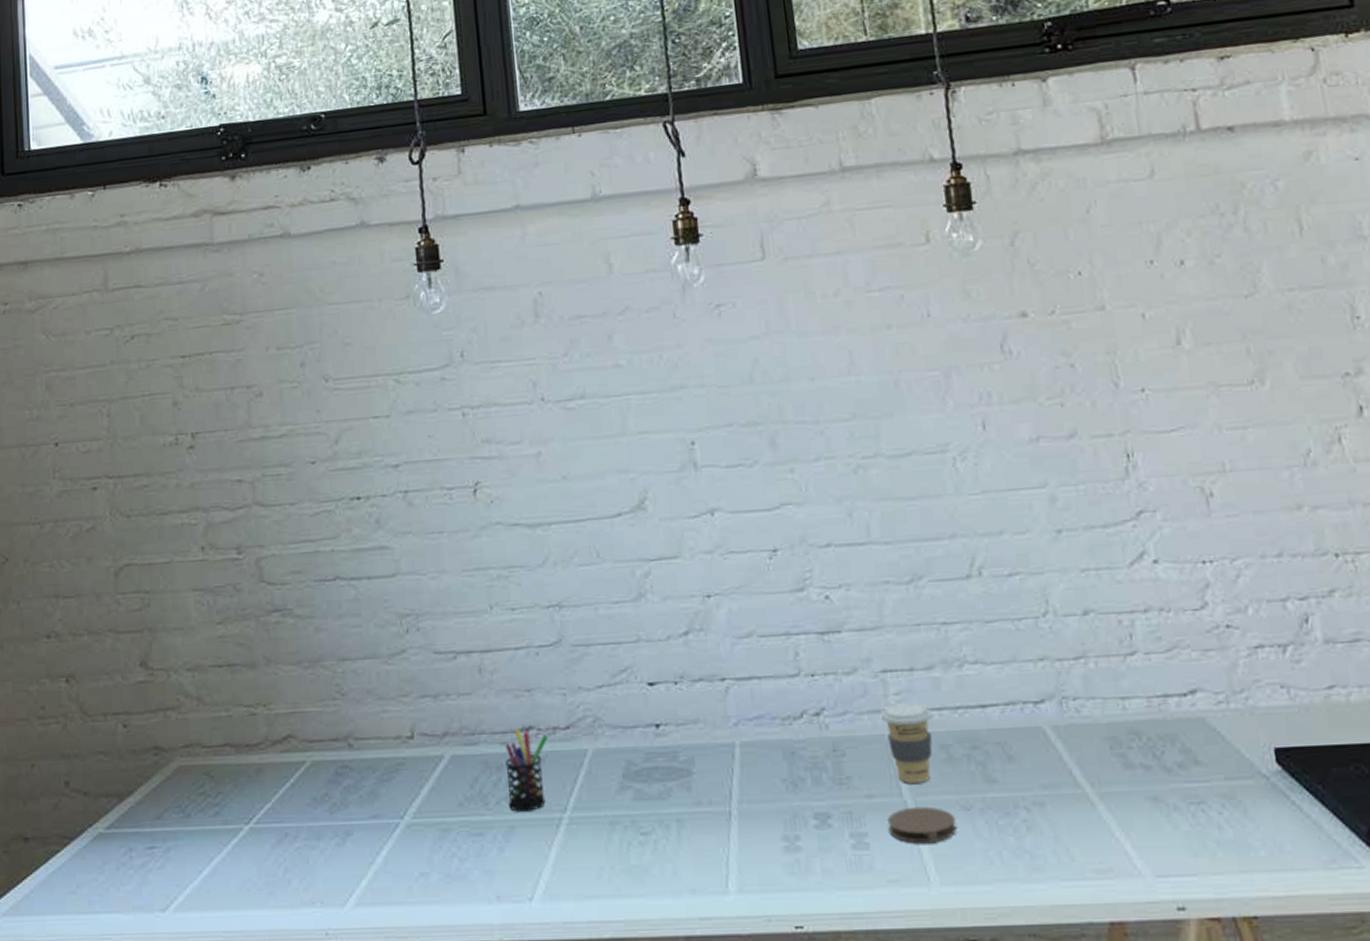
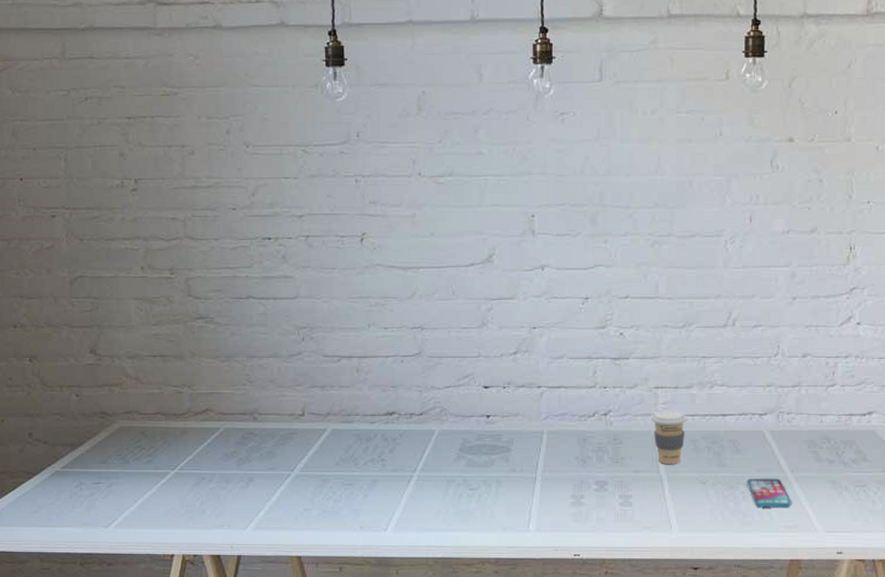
pen holder: present [505,728,548,812] -> none [373,413,406,470]
coaster: present [887,806,956,844] -> none [647,480,694,504]
smartphone: none [1027,796,1100,842] -> present [746,478,792,507]

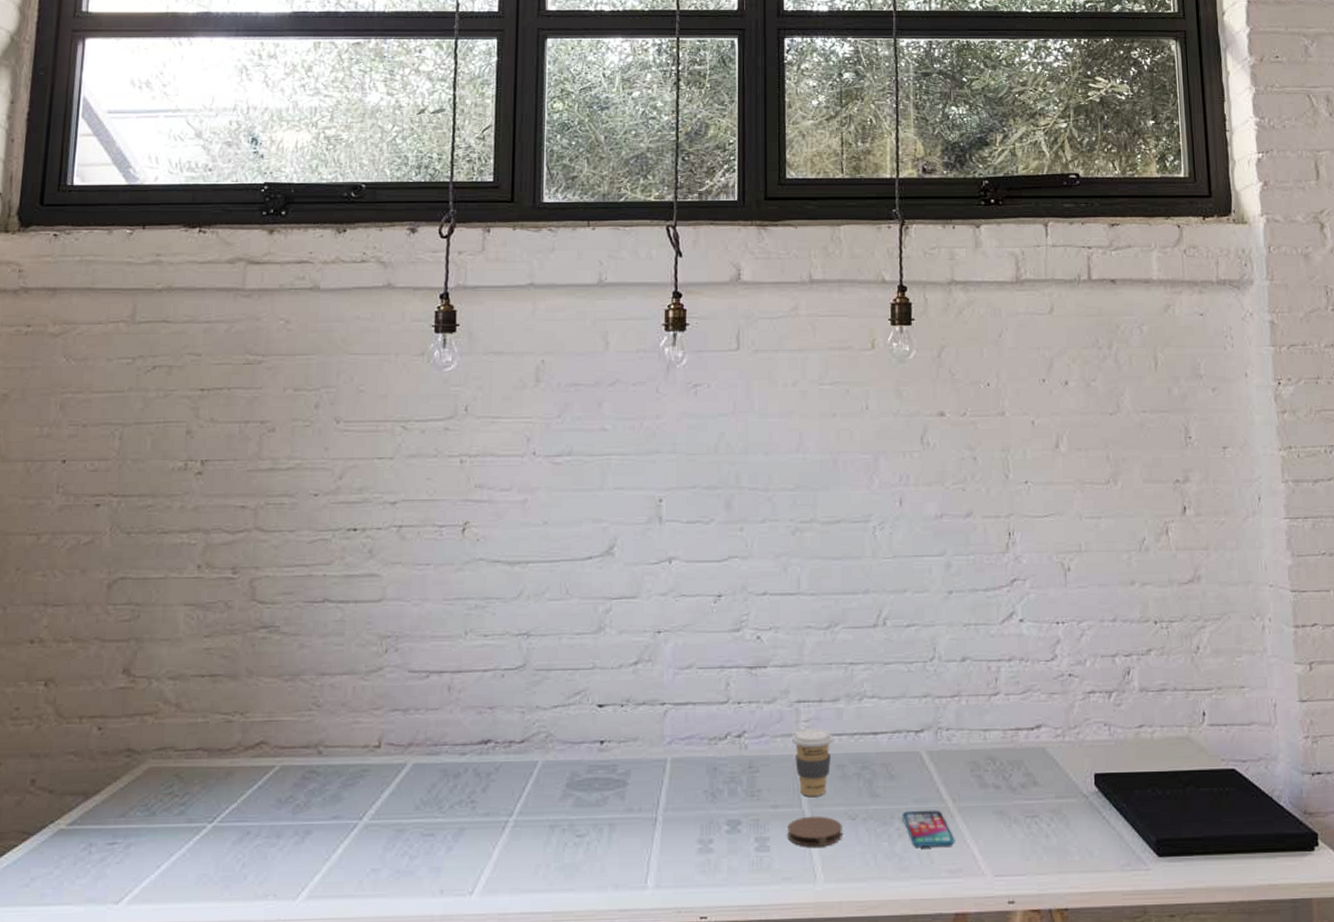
coaster: none [647,480,694,504] -> present [787,816,842,847]

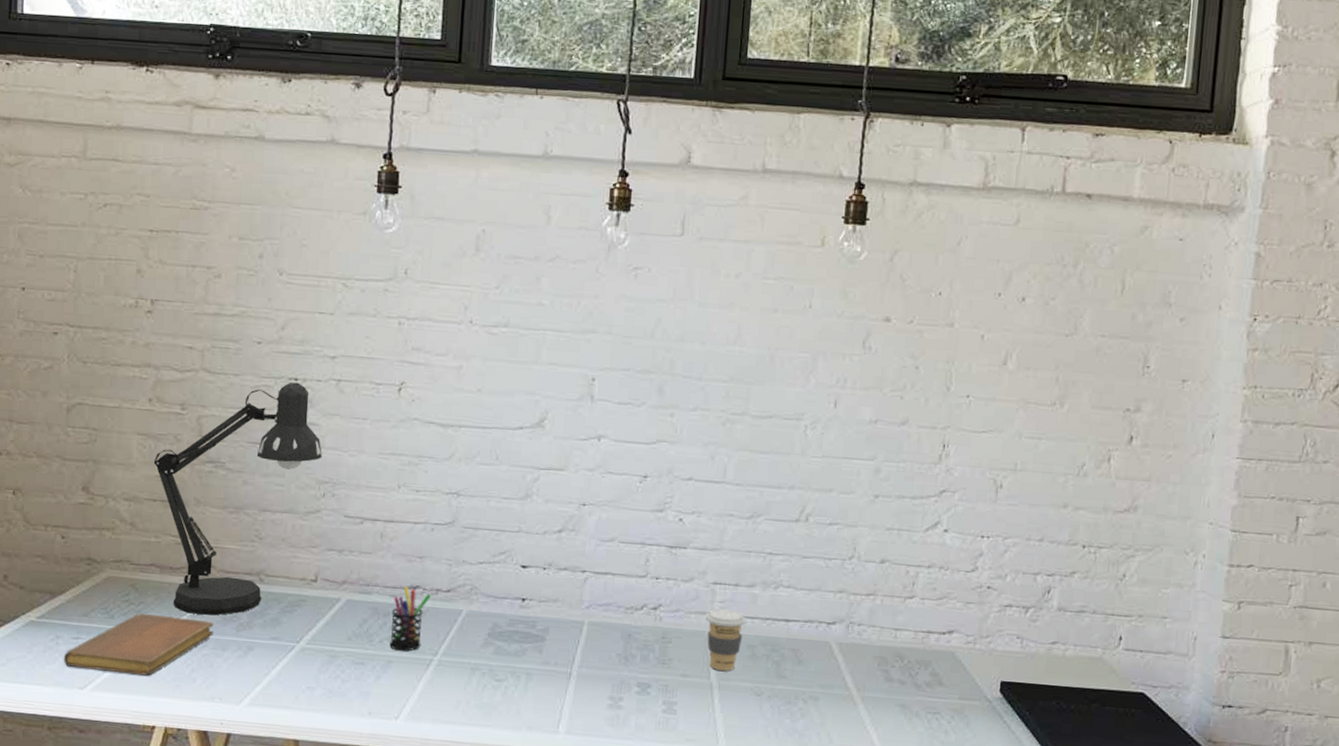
notebook: none [96,805,268,879] -> present [63,613,214,676]
desk lamp: none [203,532,384,800] -> present [154,382,322,616]
pen holder: none [461,741,504,815] -> present [390,586,431,651]
coaster: present [787,816,842,847] -> none [694,687,747,716]
smartphone: present [902,810,955,847] -> none [806,693,856,730]

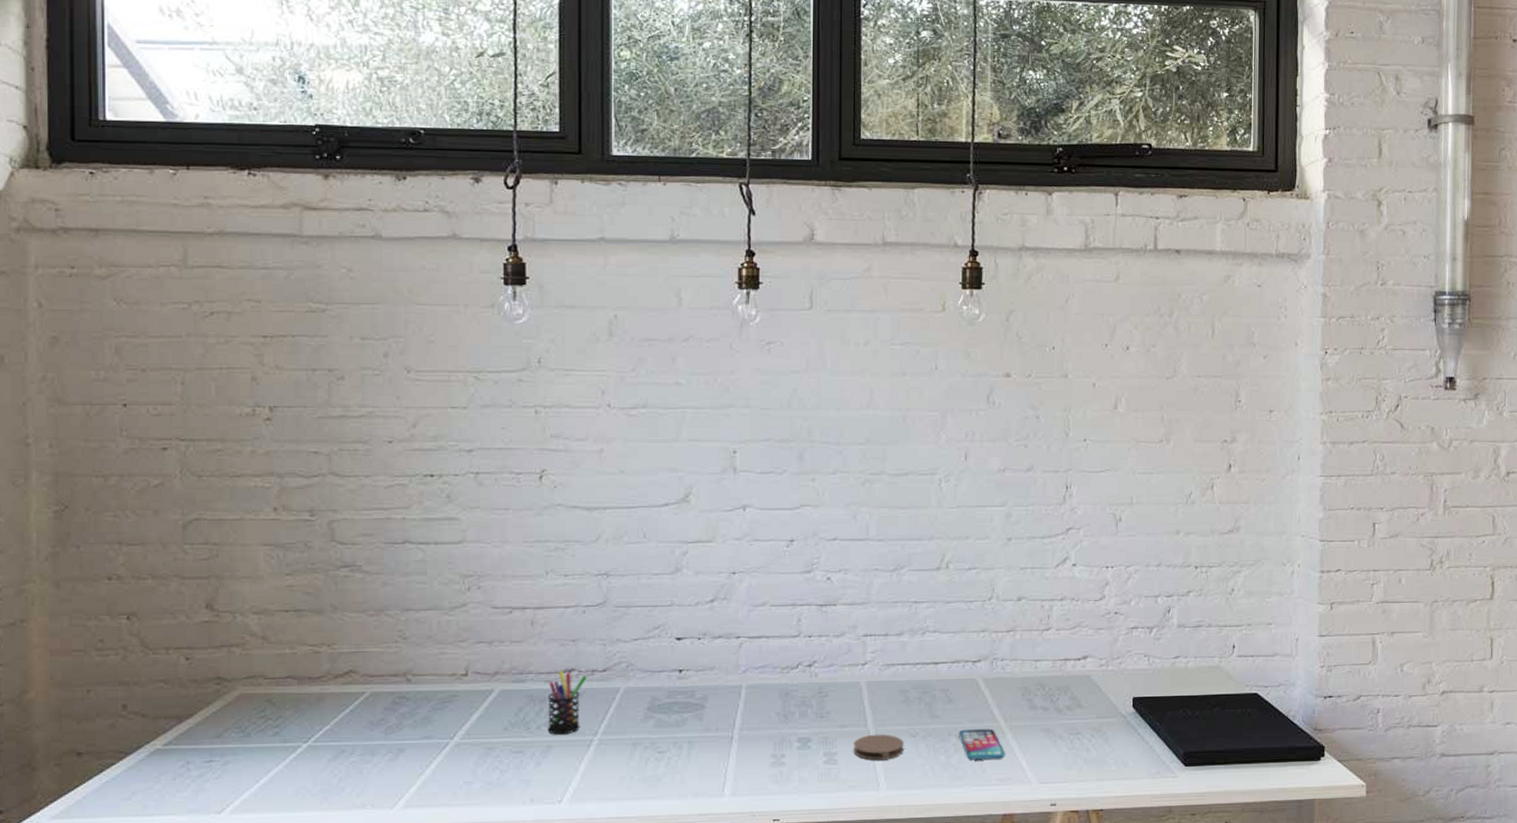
notebook: present [63,613,214,676] -> none [196,727,360,792]
desk lamp: present [154,382,322,616] -> none [284,478,464,722]
coaster: none [694,687,747,716] -> present [854,734,904,760]
coffee cup: present [706,609,746,671] -> none [859,659,897,717]
smartphone: none [806,693,856,730] -> present [958,728,1005,760]

